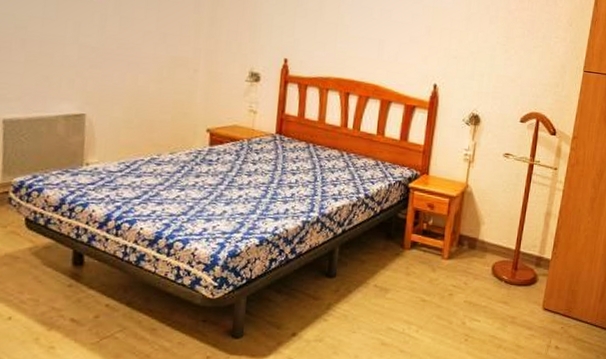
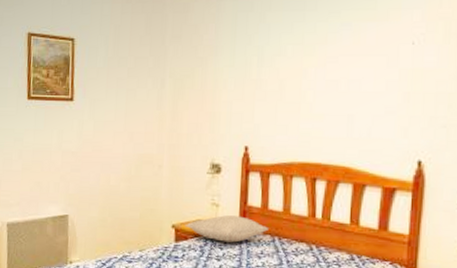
pillow: none [220,122,304,148] -> present [184,215,268,243]

